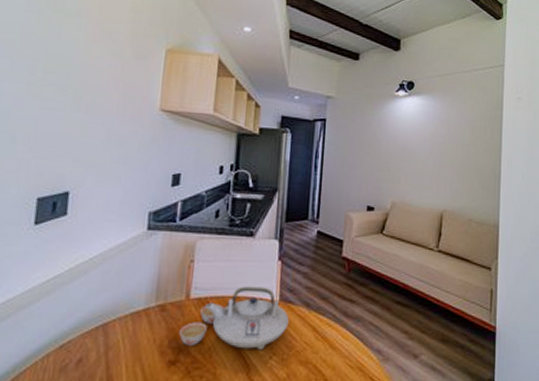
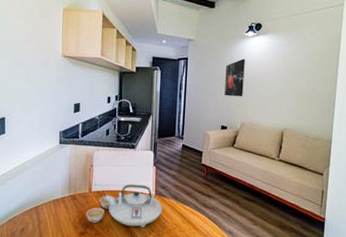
wall art: none [371,122,396,170] -> present [224,58,245,97]

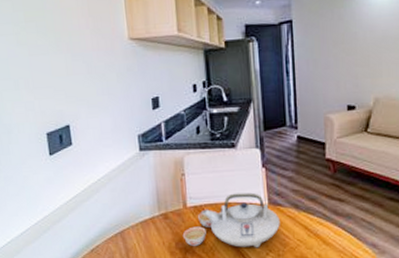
wall art: present [224,58,245,97] -> none [346,10,373,65]

